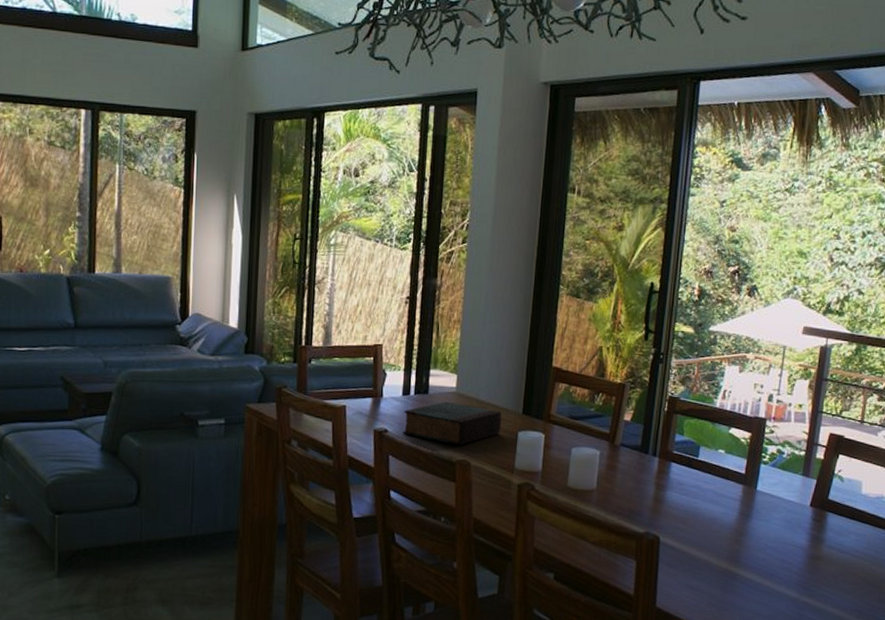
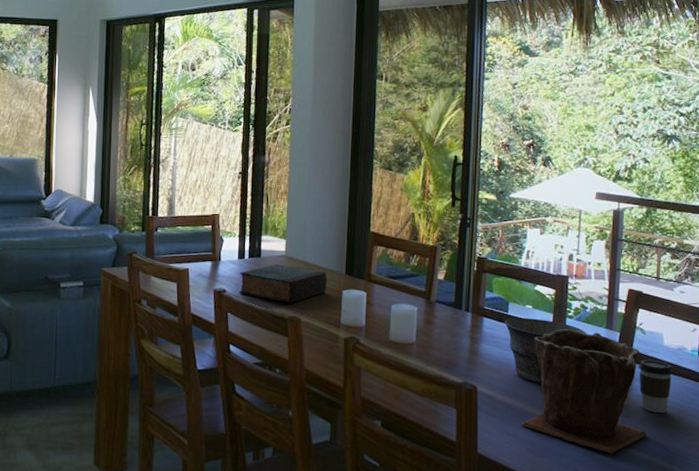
bowl: none [693,463,782,534] -> present [504,317,587,384]
plant pot: none [705,476,837,608] -> present [521,329,648,454]
coffee cup: none [832,508,869,565] -> present [639,359,673,413]

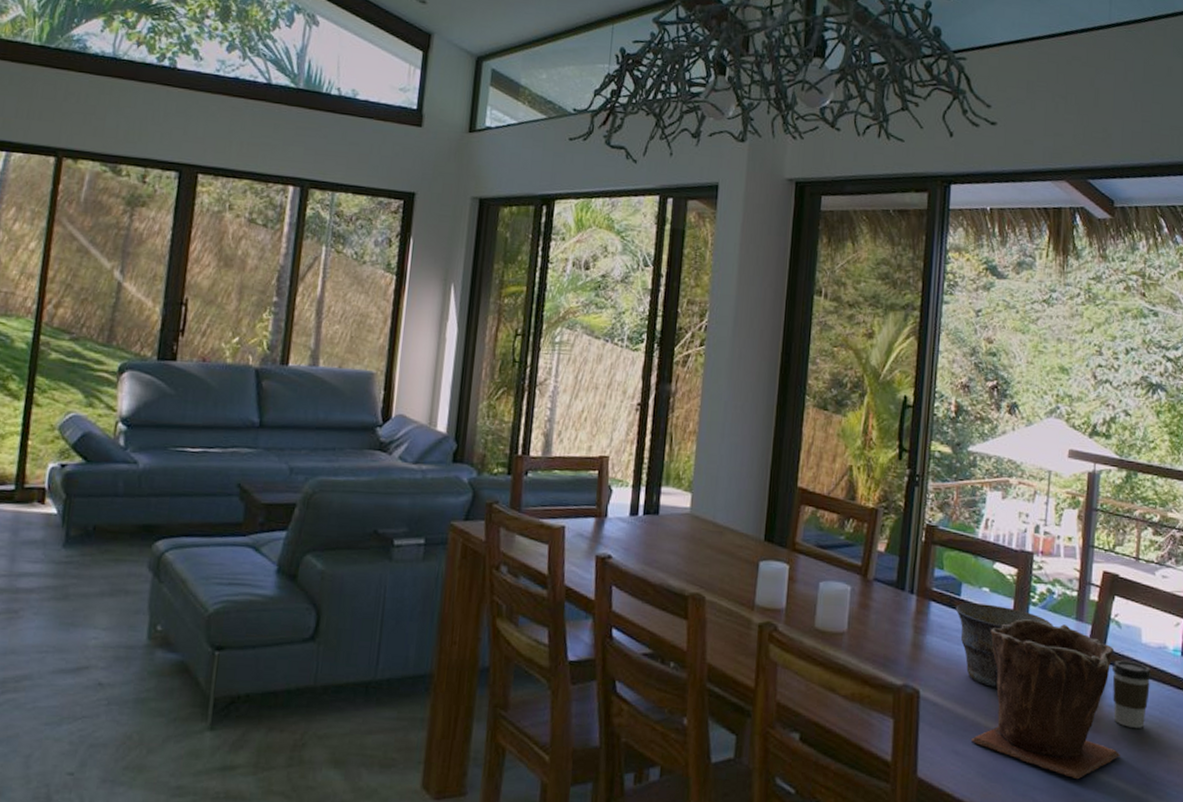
book: present [239,264,327,303] -> none [629,524,741,576]

